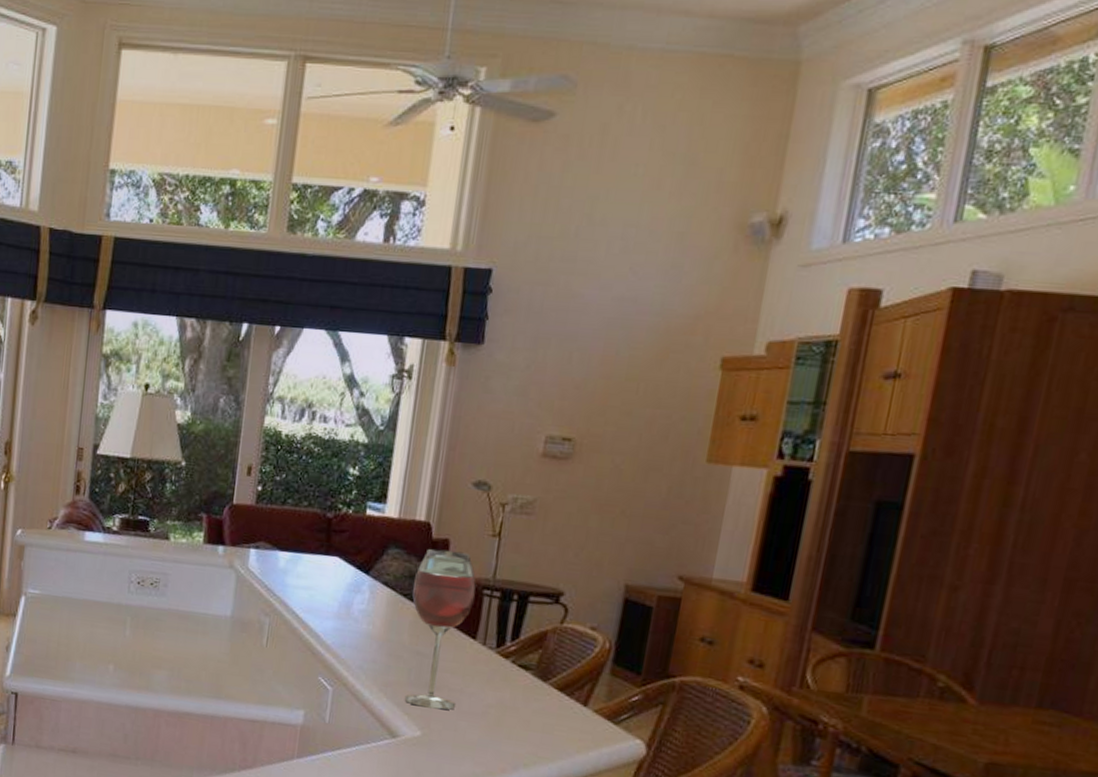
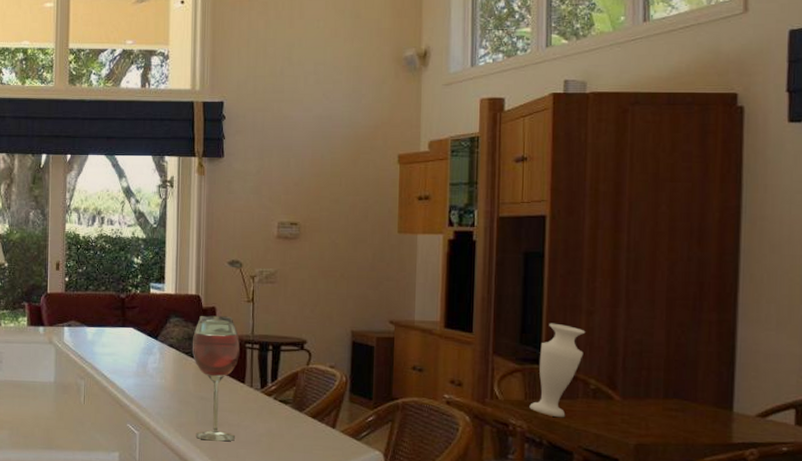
vase: none [850,597,944,721] -> present [529,323,586,418]

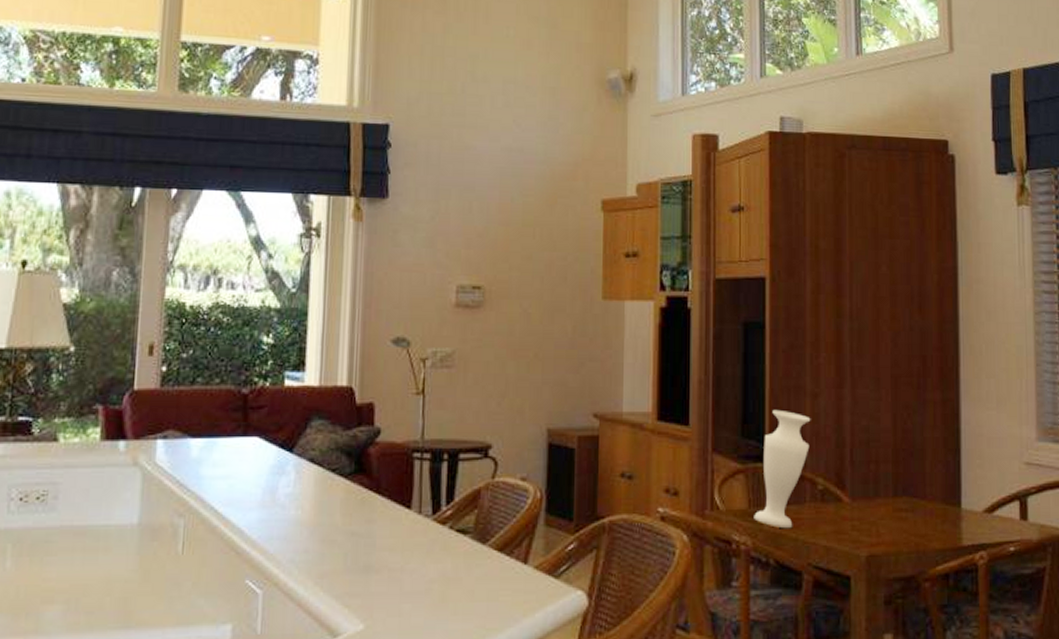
wineglass: present [193,315,240,442] -> none [341,415,405,595]

